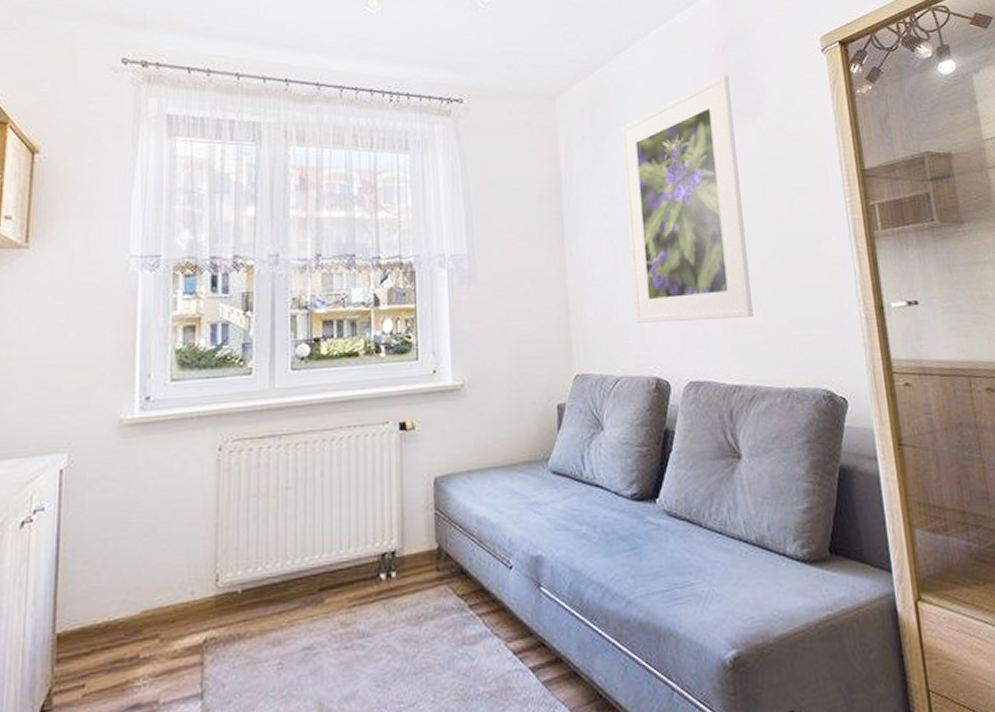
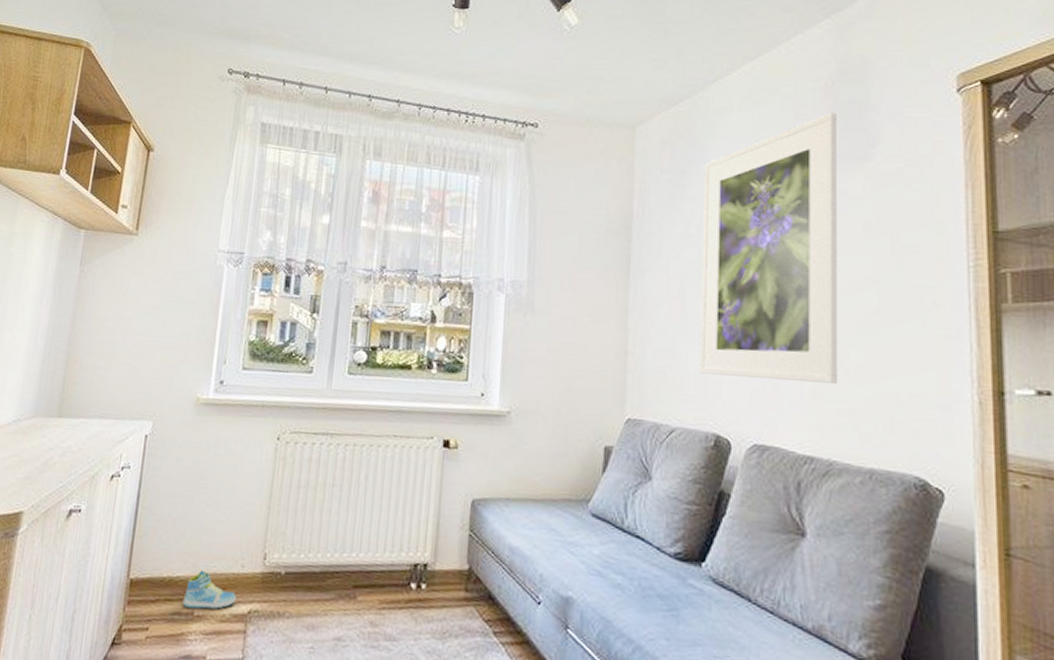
sneaker: none [124,606,189,652] -> present [182,570,237,609]

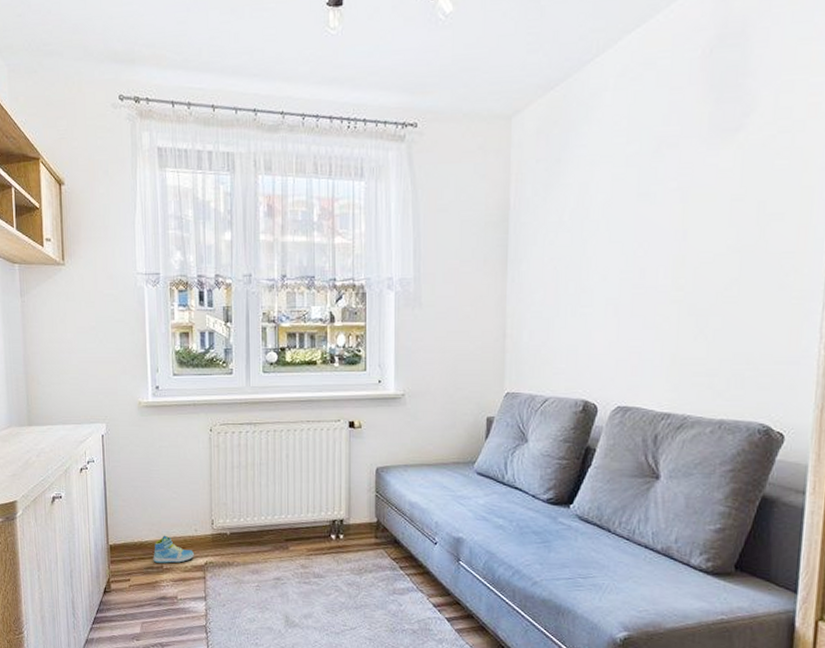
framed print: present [699,112,837,384] -> none [571,83,712,349]

